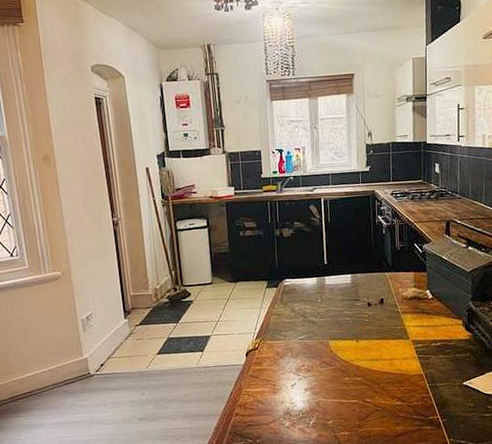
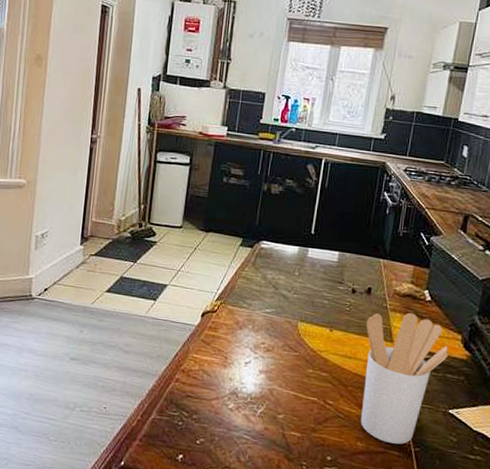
utensil holder: none [384,311,454,421] -> present [361,312,448,445]

